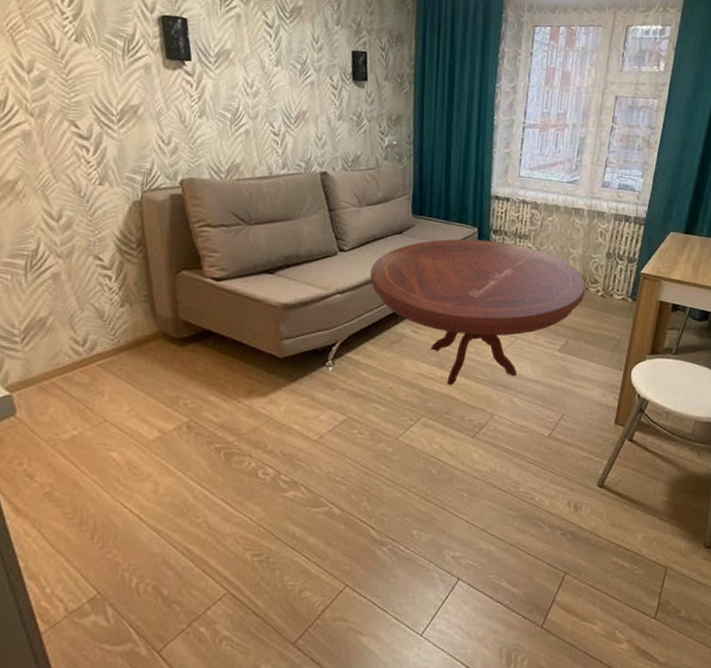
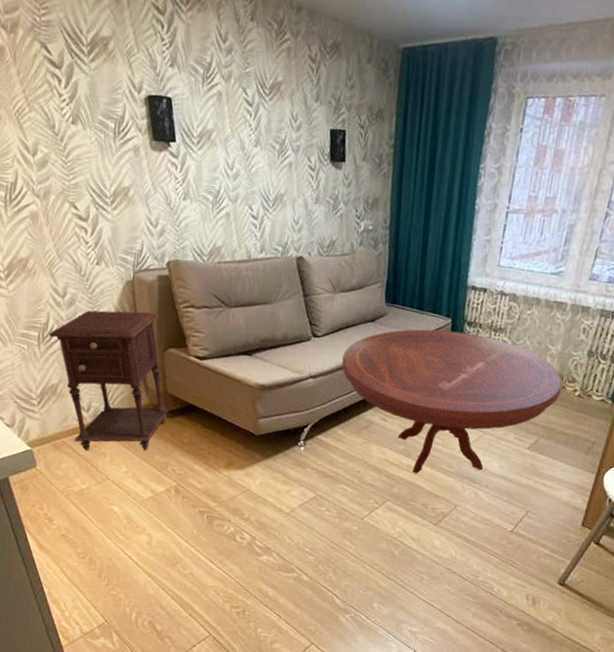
nightstand: none [39,233,181,391] -> present [49,310,169,451]

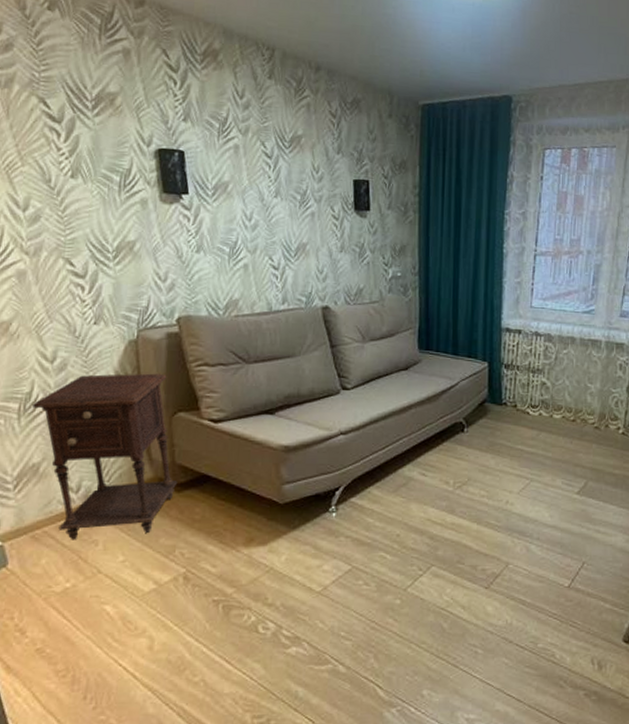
round table: present [342,329,563,474] -> none [375,374,606,532]

